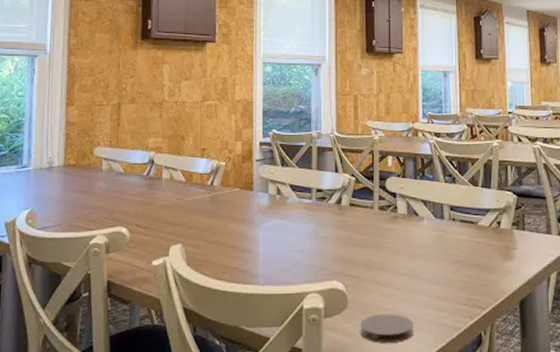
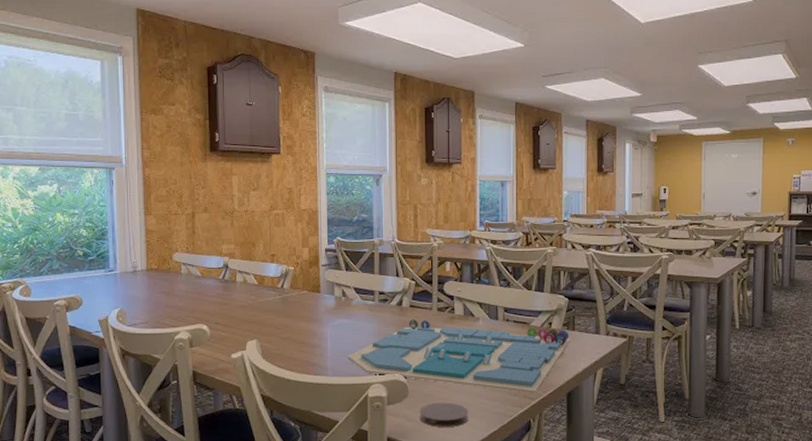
board game: none [281,219,521,302] -> present [348,319,571,394]

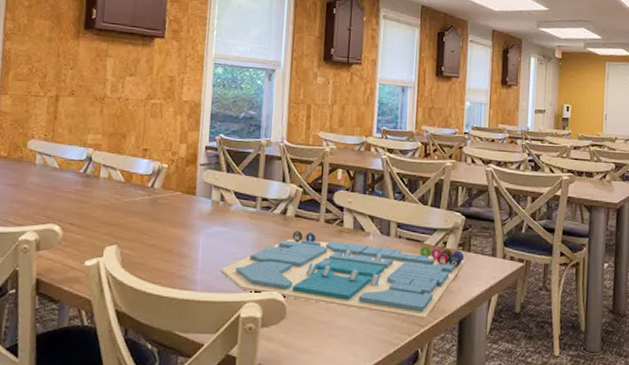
coaster: present [420,402,468,427] -> none [296,326,352,355]

